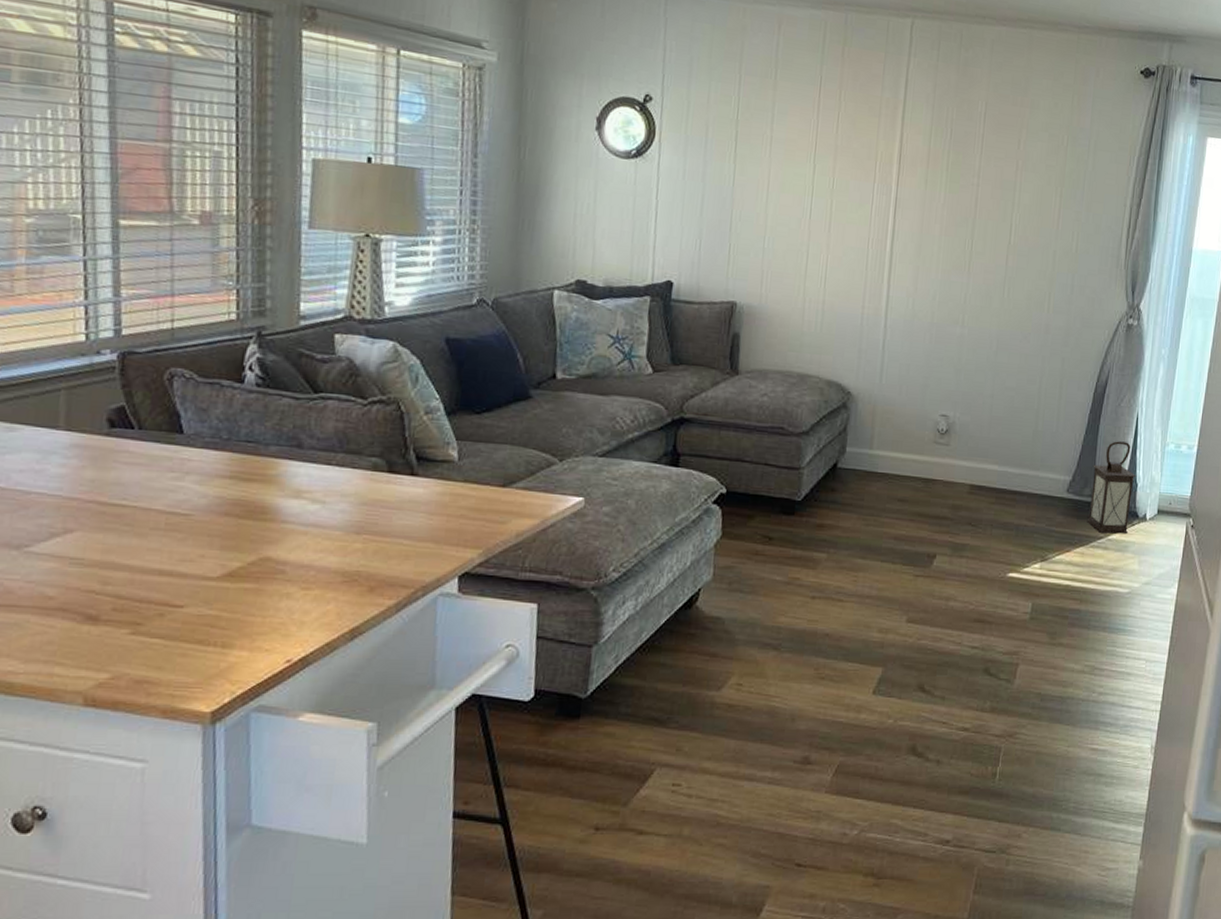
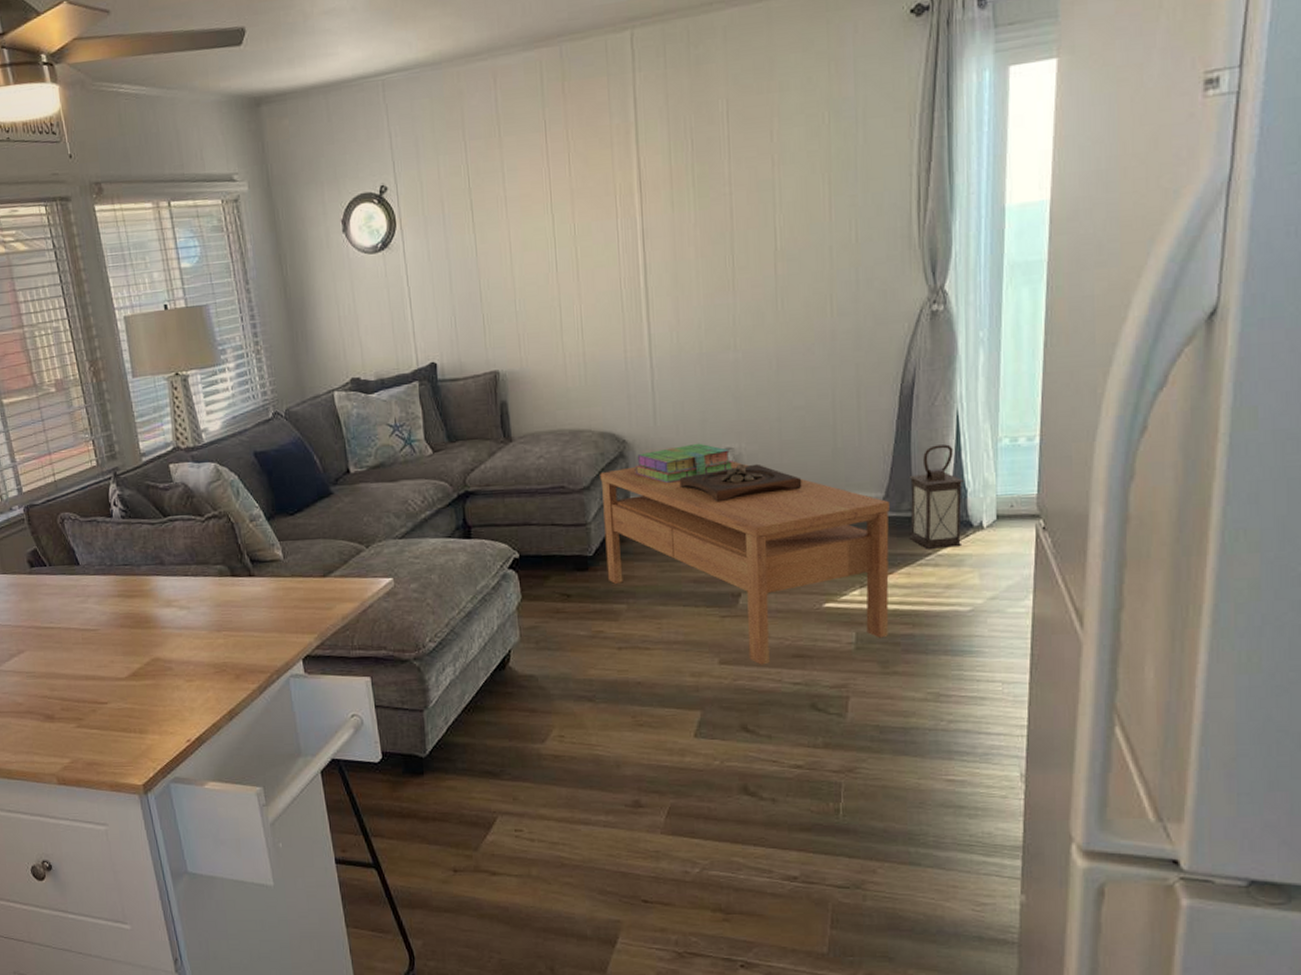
coffee table: none [812,418,1074,627] -> present [600,461,890,665]
stack of books: none [854,405,947,440] -> present [634,443,733,483]
wooden tray: none [894,431,1004,465] -> present [679,463,802,502]

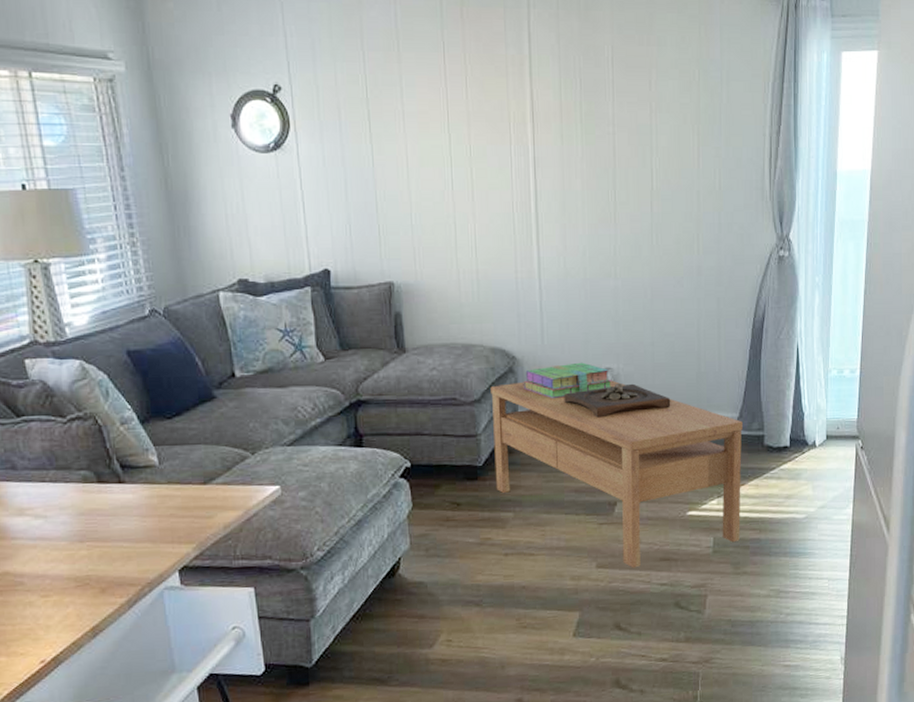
lantern: present [908,444,965,549] -> none [758,373,803,464]

